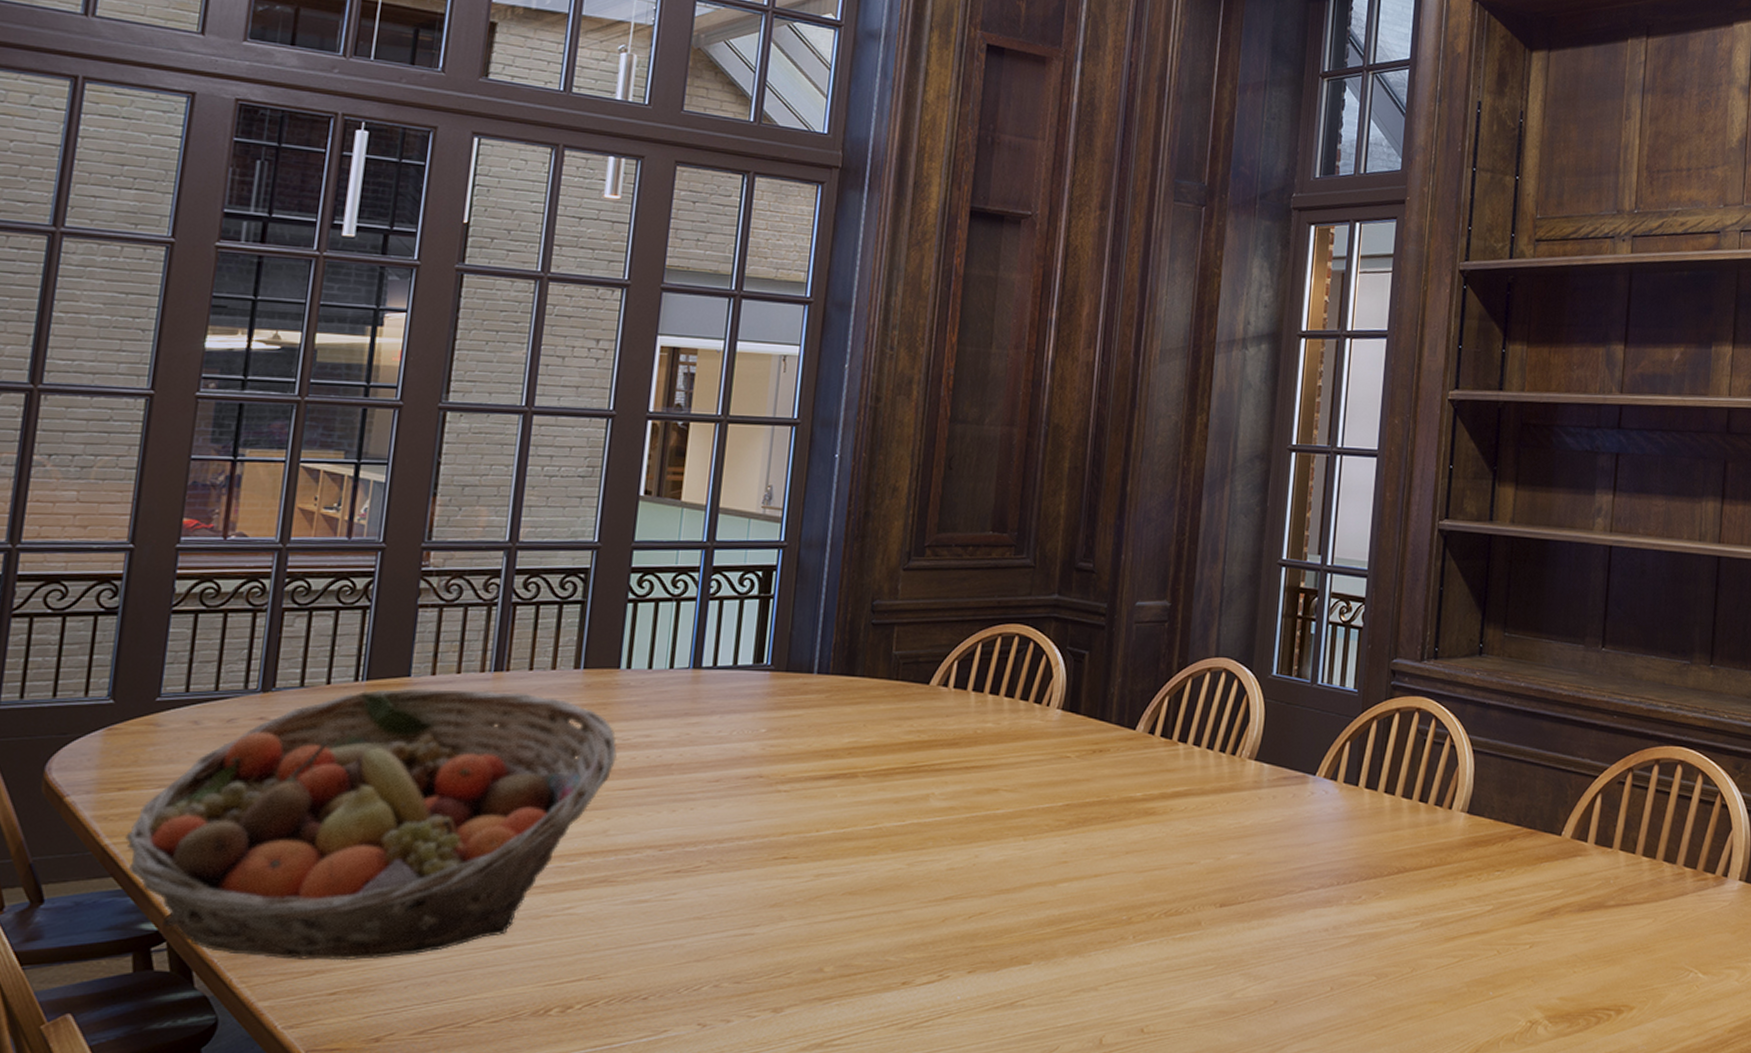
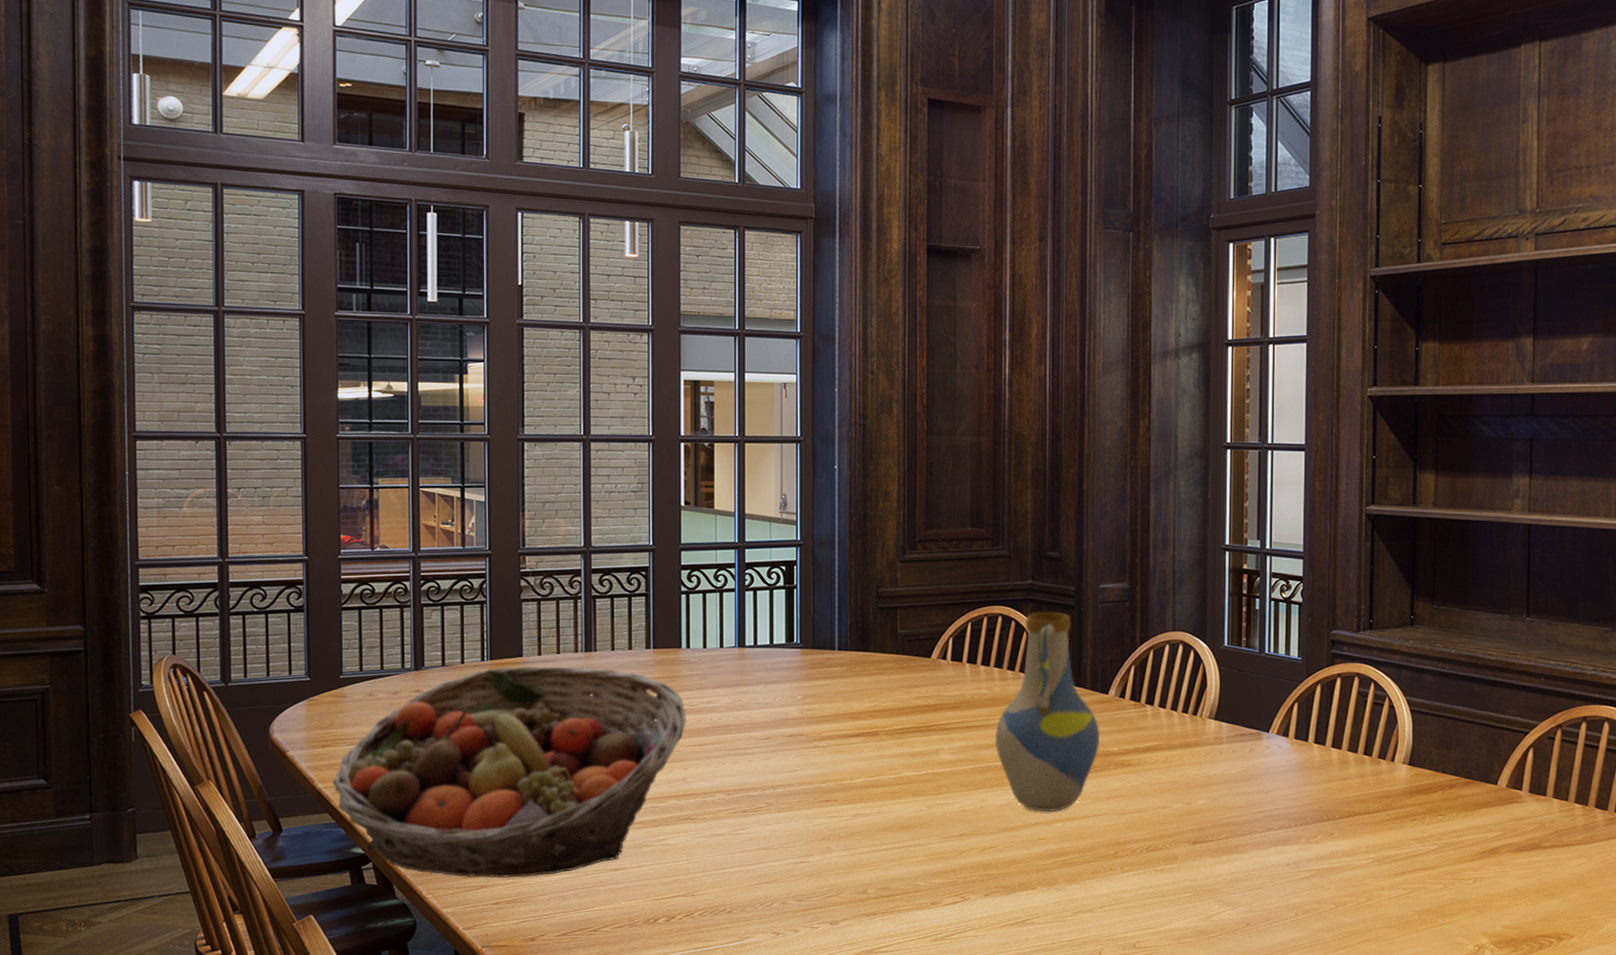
vase: none [996,632,1123,869] -> present [994,612,1100,811]

